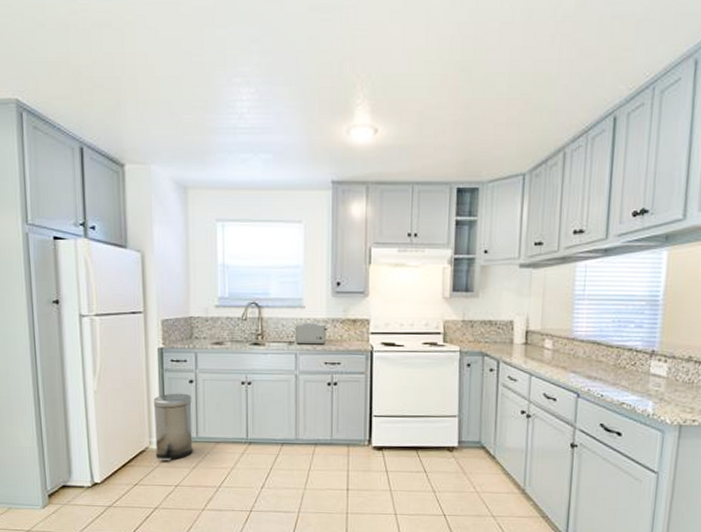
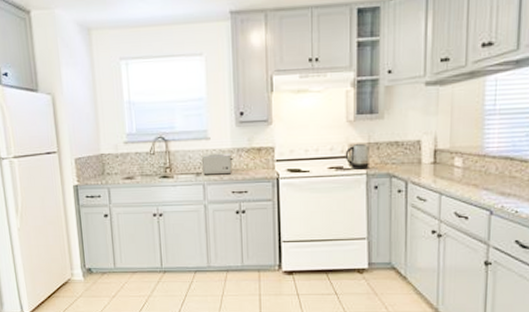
pedal bin: present [153,393,193,461] -> none [72,227,112,291]
kettle: none [439,320,465,346] -> present [345,143,371,170]

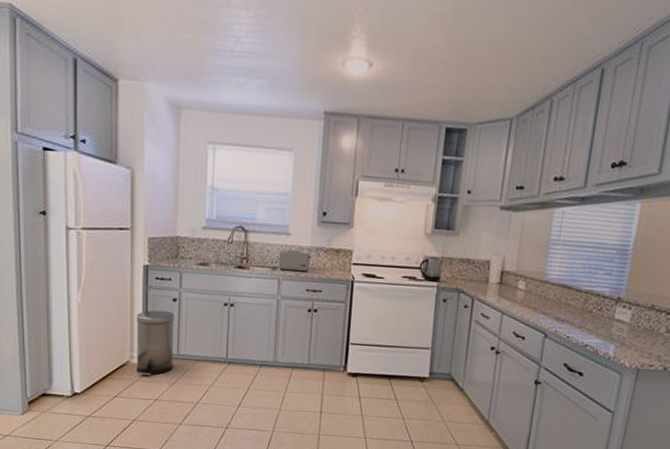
pedal bin: none [72,227,112,291] -> present [136,310,175,376]

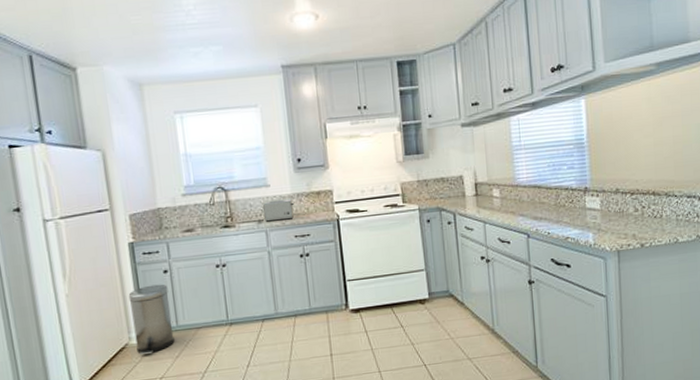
kettle: present [419,256,444,282] -> none [398,181,421,206]

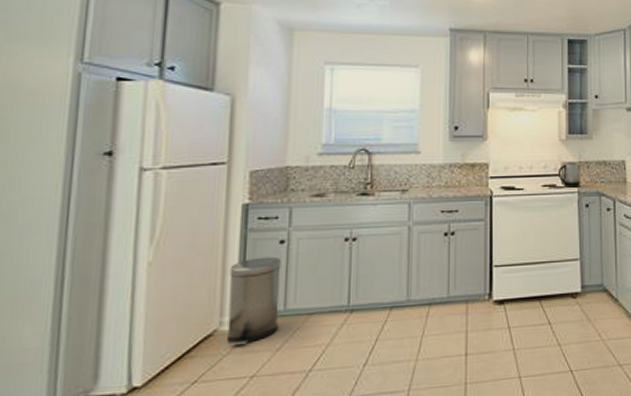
toaster: present [262,198,295,223] -> none [409,169,446,194]
kettle: none [398,181,421,206] -> present [558,161,582,188]

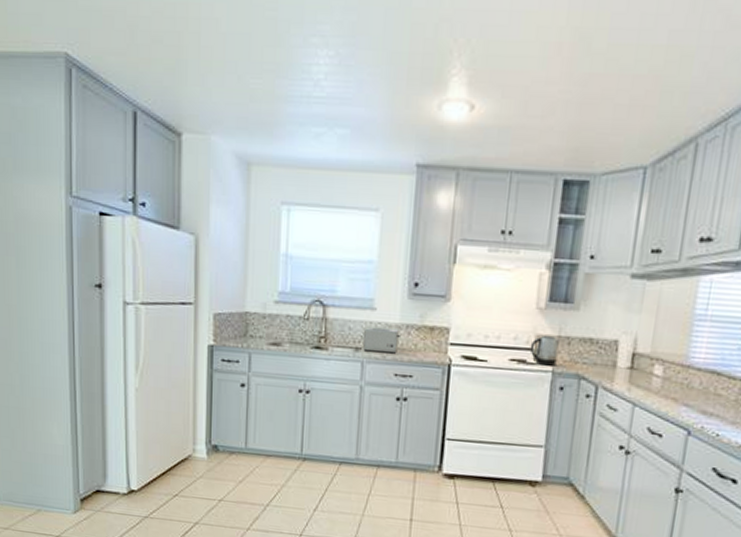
pedal bin: present [227,256,281,346] -> none [199,396,242,473]
toaster: none [409,169,446,194] -> present [363,326,402,355]

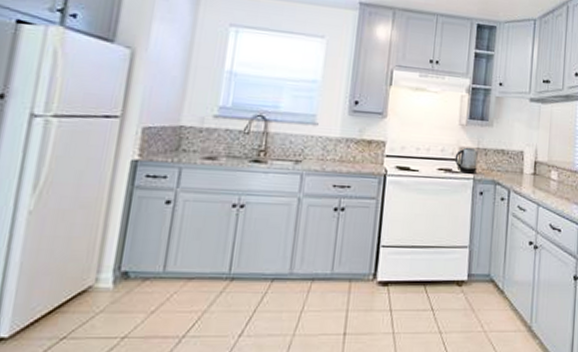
toaster: present [363,326,402,355] -> none [303,140,341,167]

